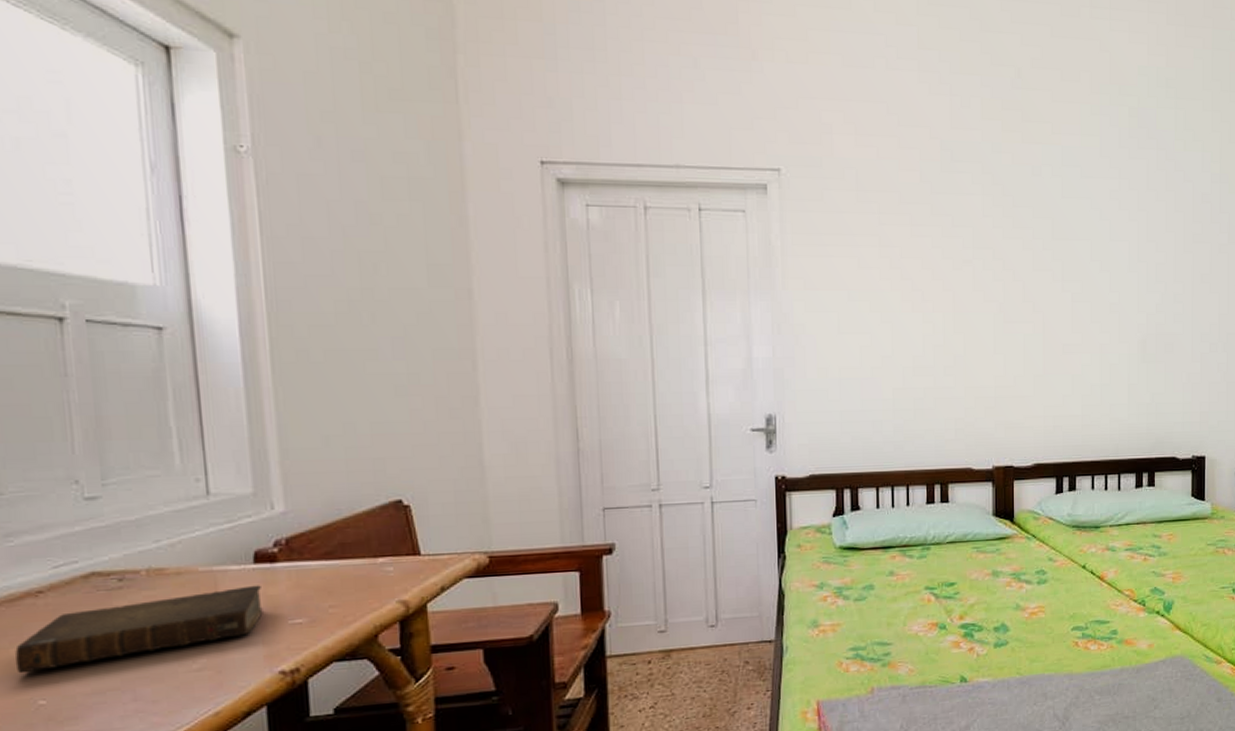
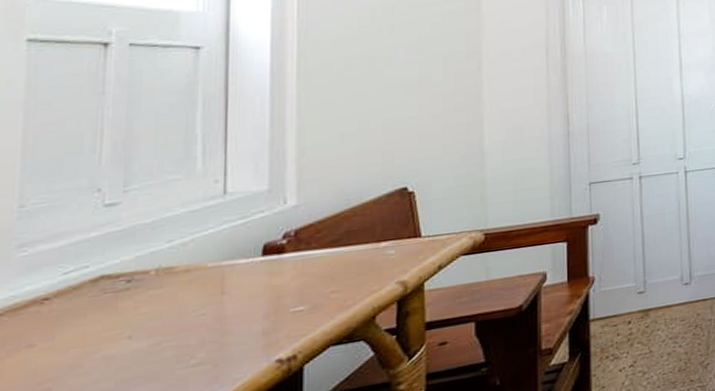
book: present [14,585,263,674] -> none [8,276,267,384]

